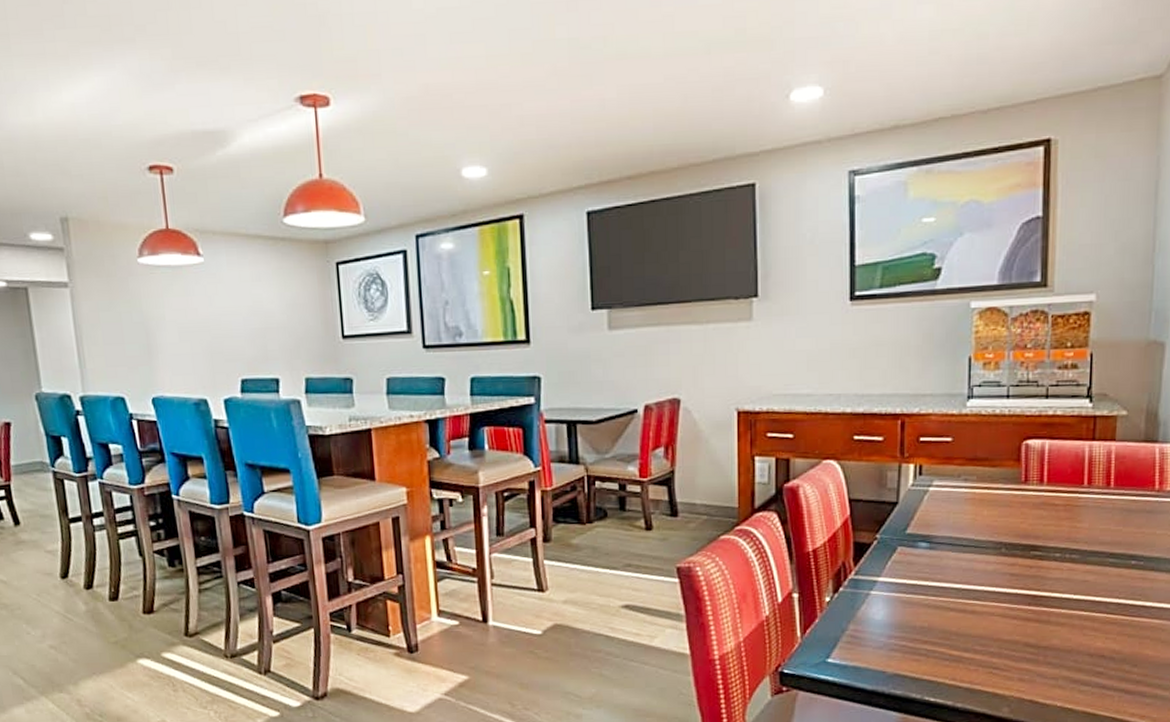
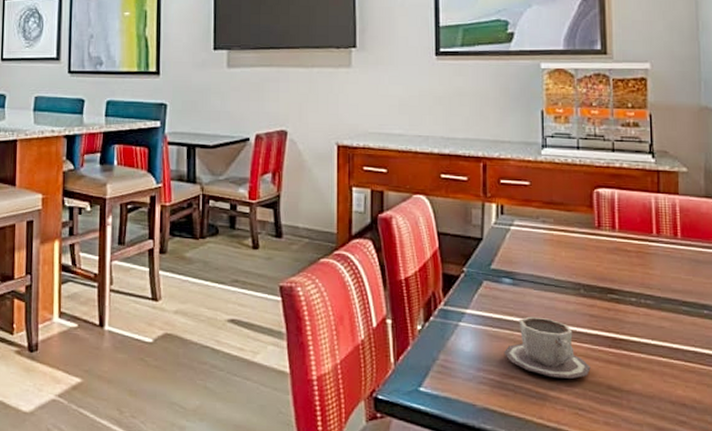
cup: none [917,579,1008,639] -> present [503,316,591,379]

